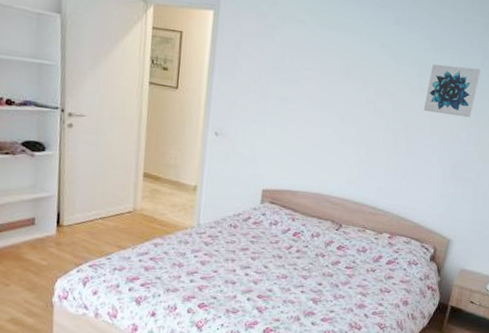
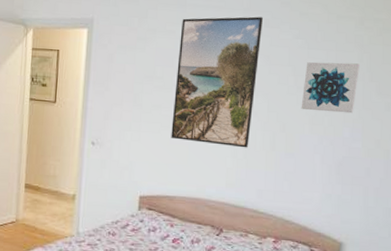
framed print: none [296,8,394,147] -> present [171,16,263,148]

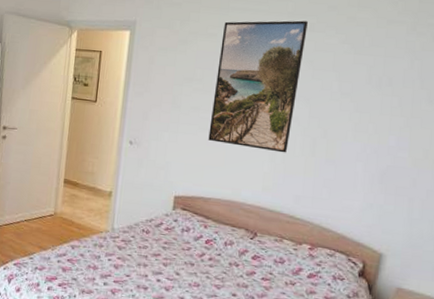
wall art: present [301,62,360,114] -> none [344,67,410,122]

